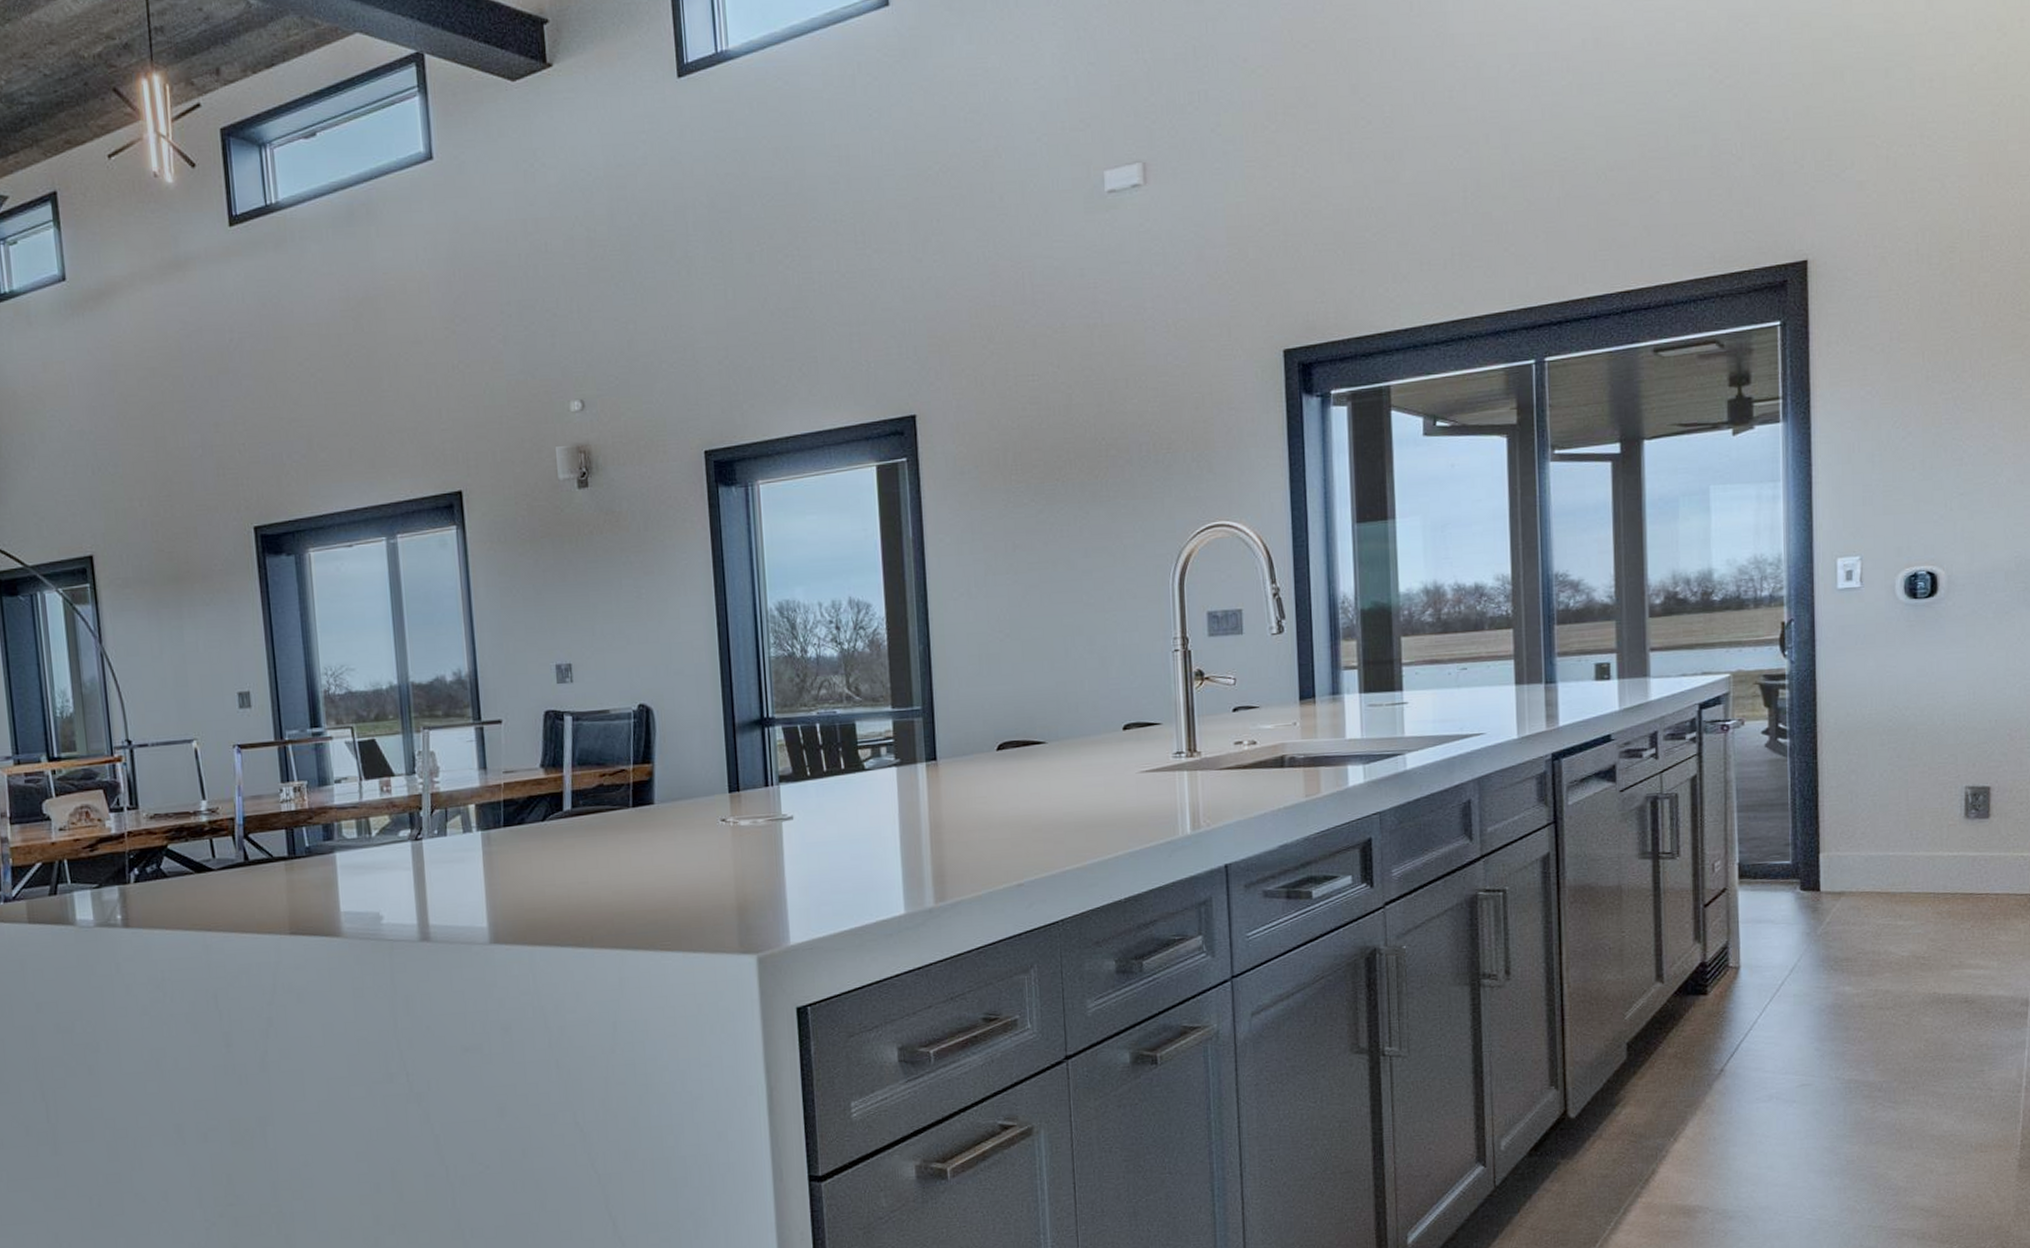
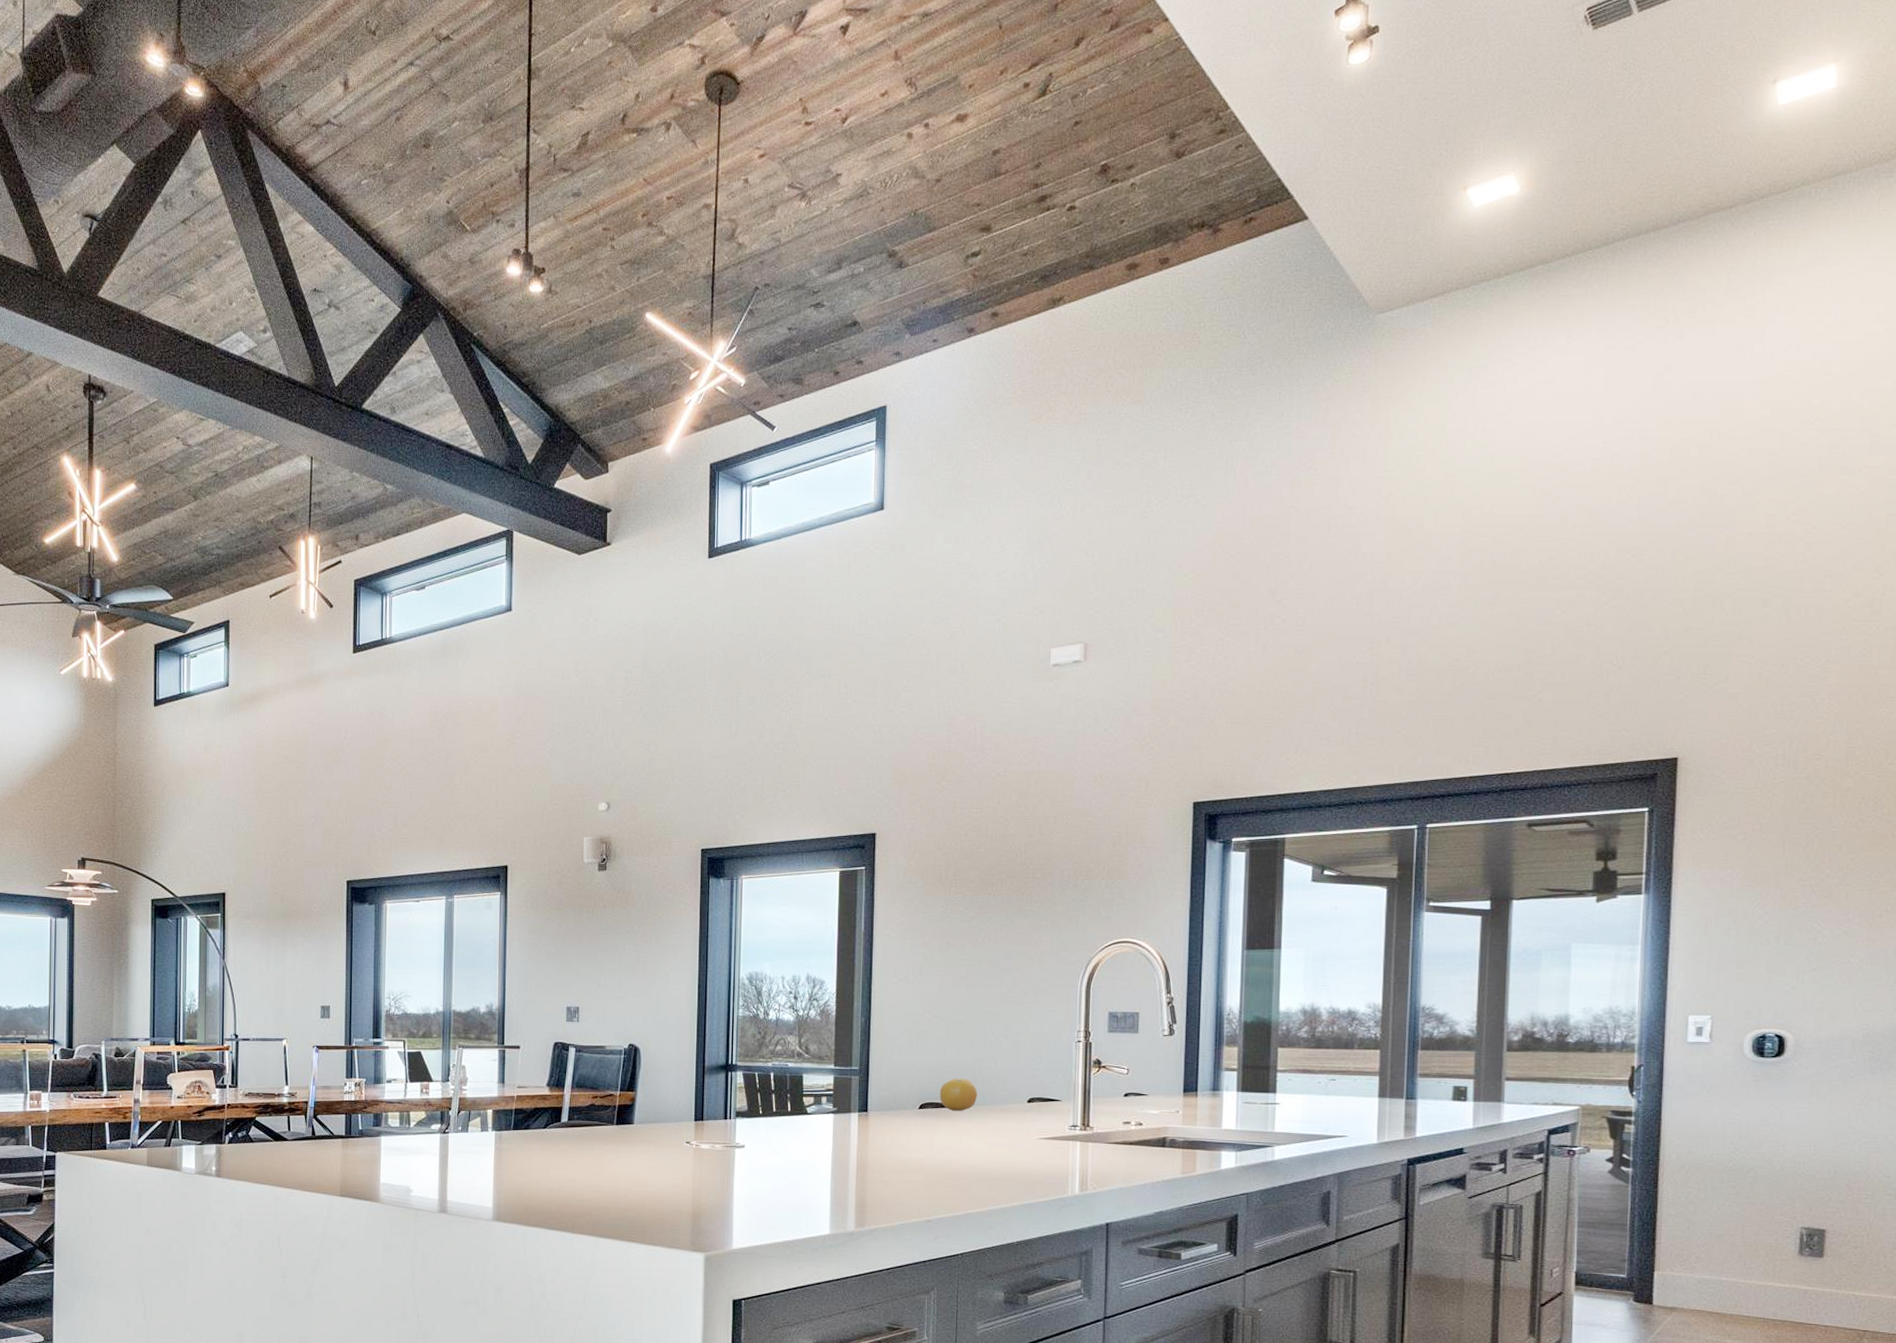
fruit: none [1019,708,1065,750] -> present [939,1078,978,1112]

